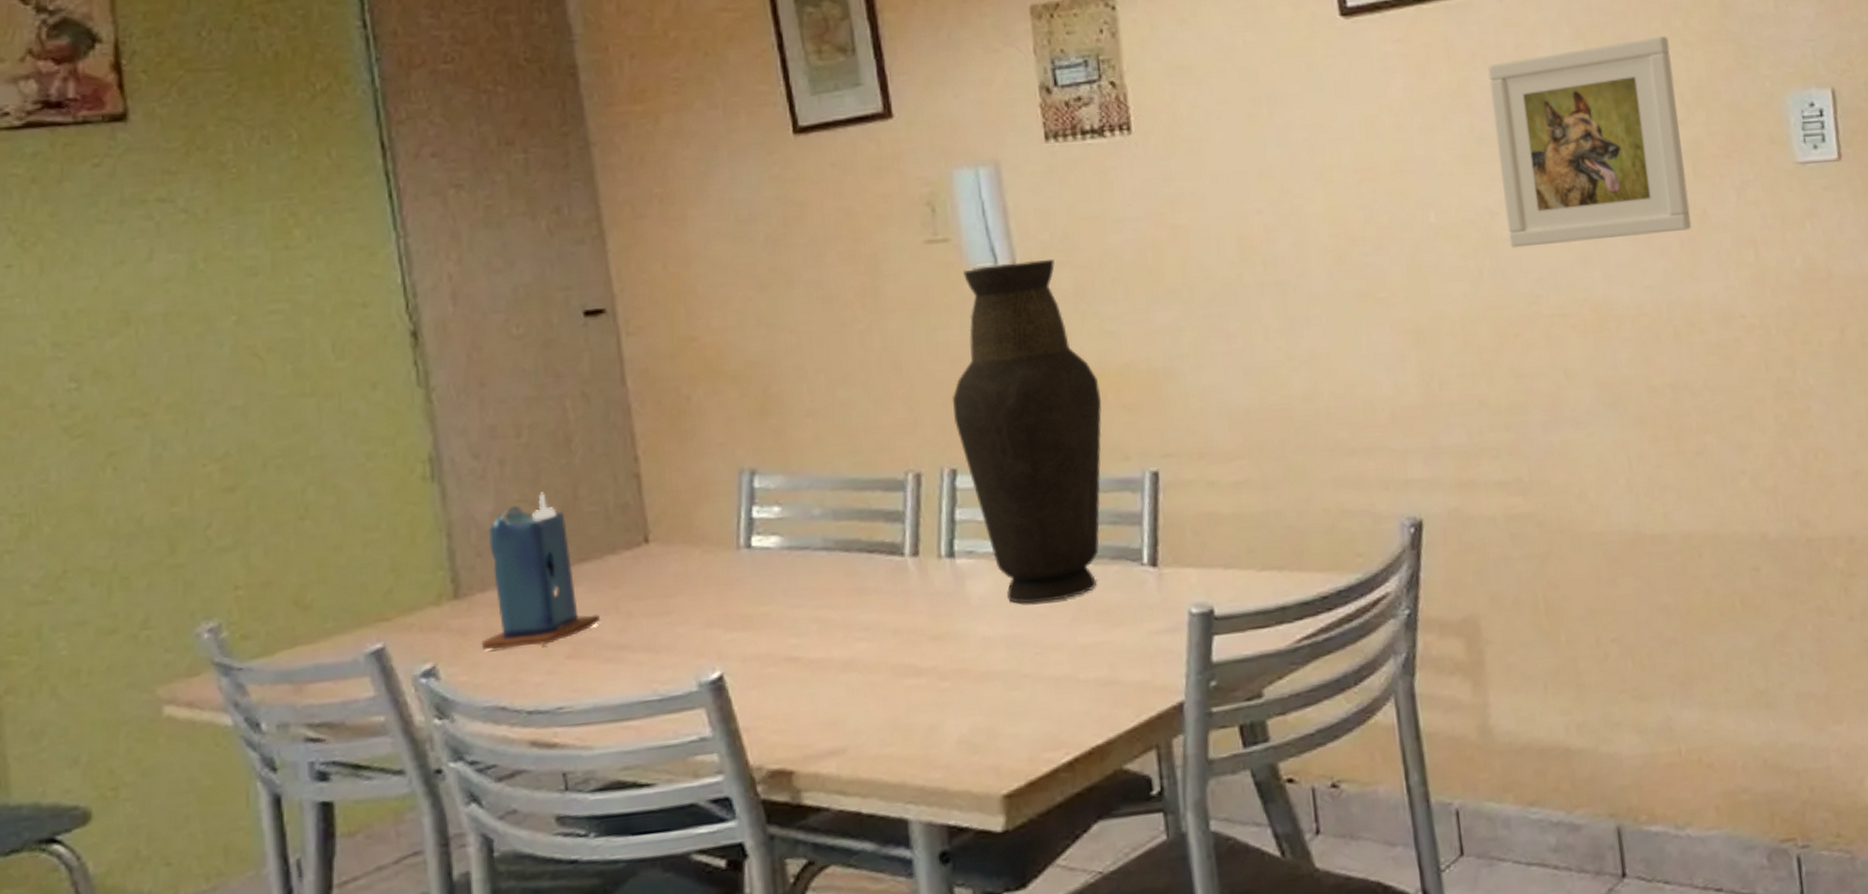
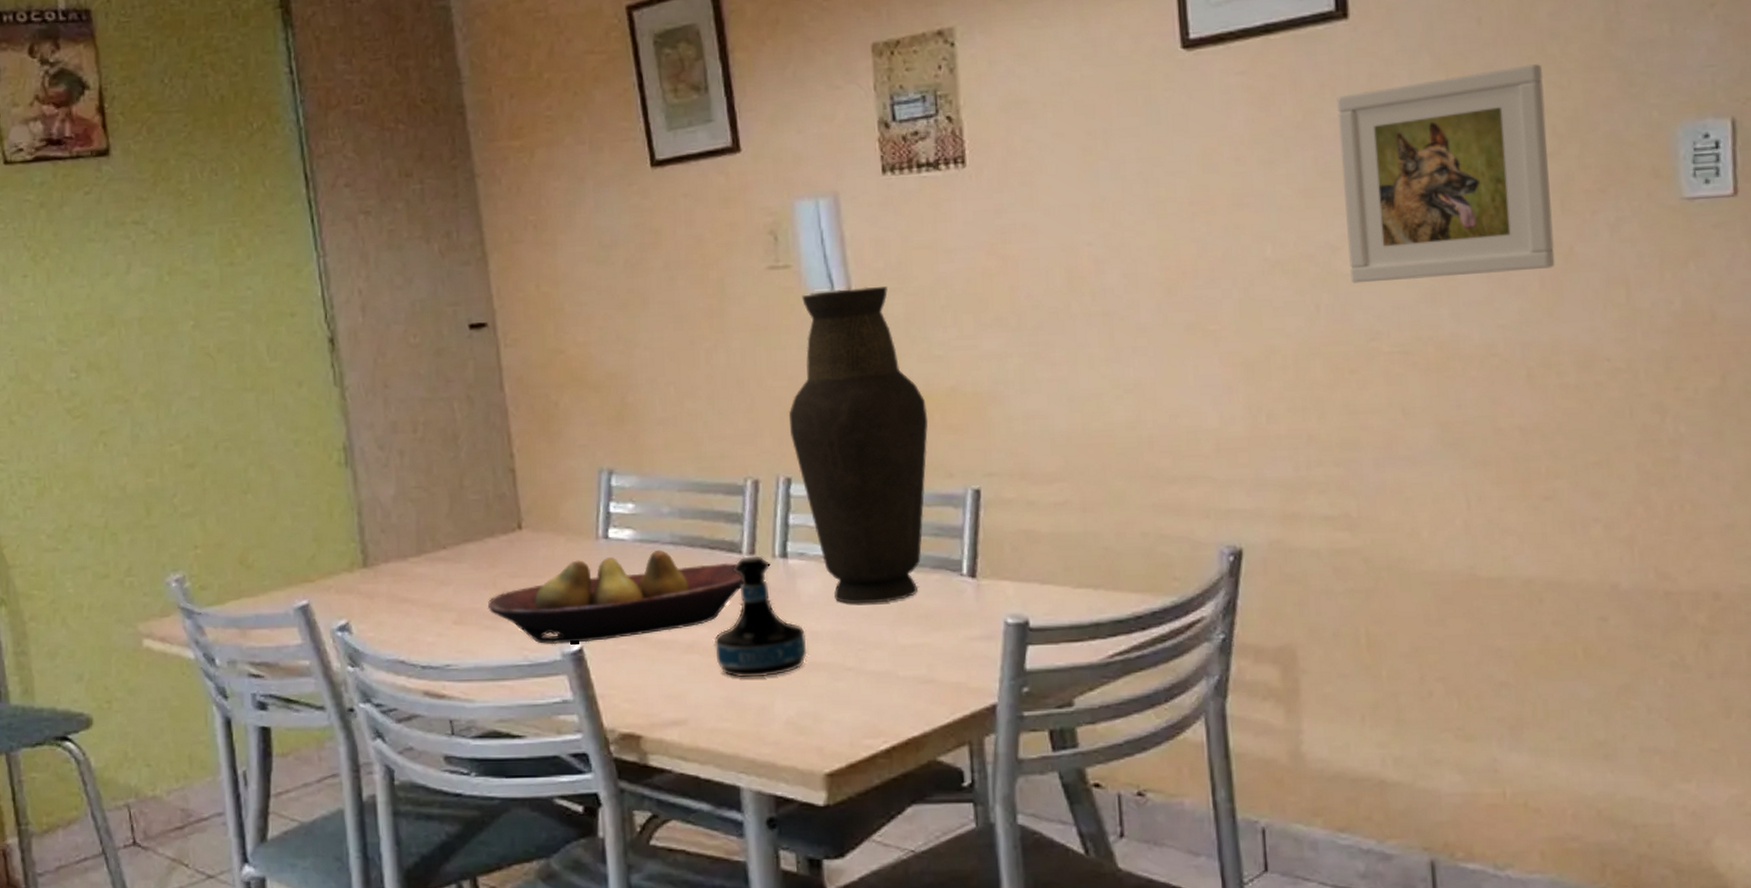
candle: present [481,492,601,651] -> none [384,480,482,613]
fruit bowl: none [609,556,908,675] -> present [488,549,744,645]
tequila bottle: none [874,557,980,695] -> present [713,556,807,677]

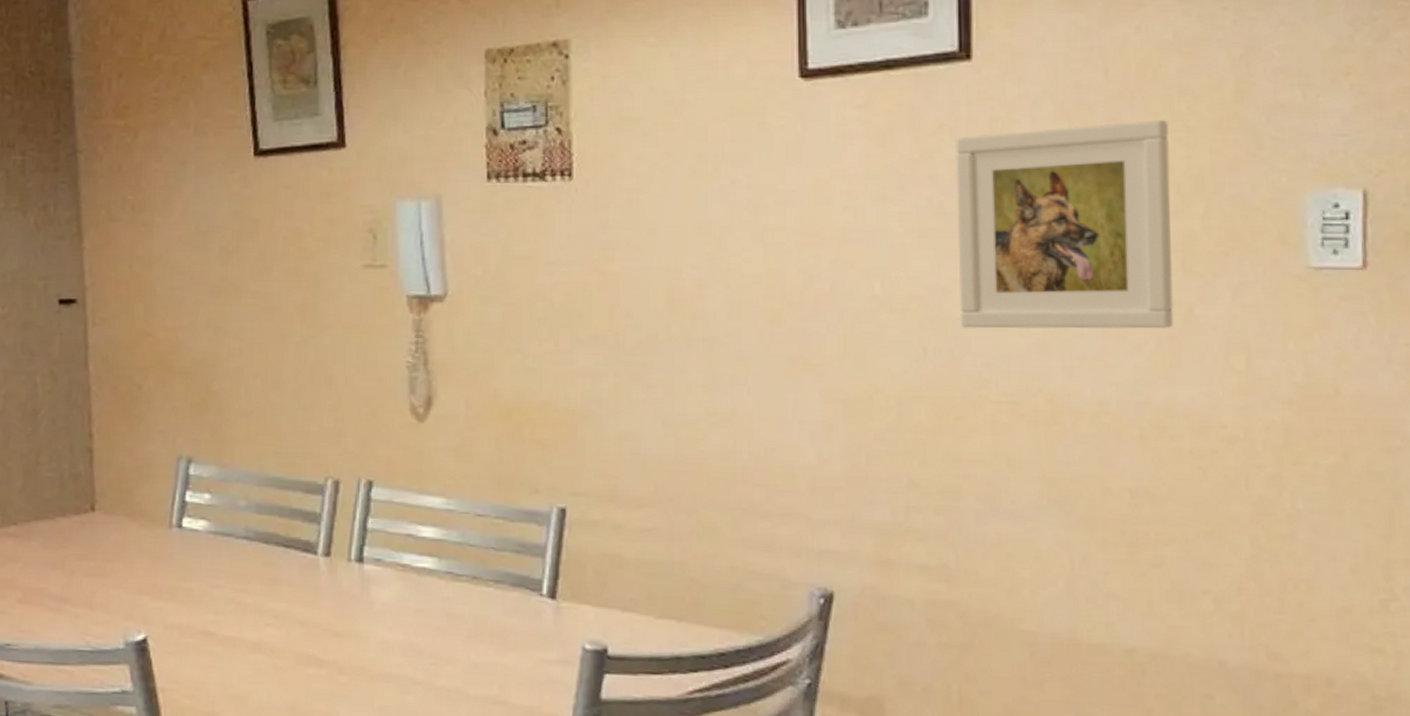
fruit bowl: present [488,549,744,645] -> none [54,543,317,633]
tequila bottle: present [713,556,807,677] -> none [281,557,377,684]
vase: present [788,287,929,604] -> none [375,293,518,617]

